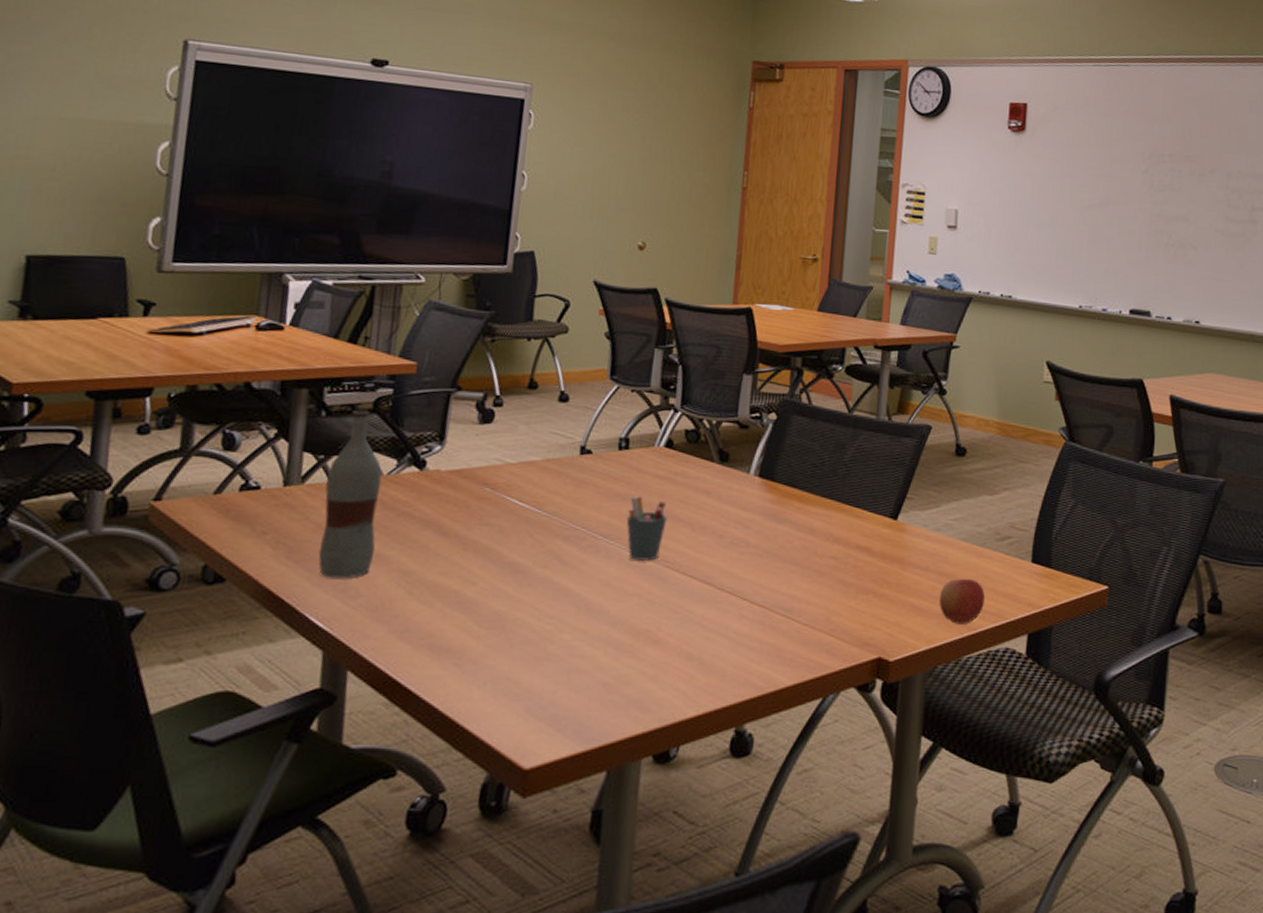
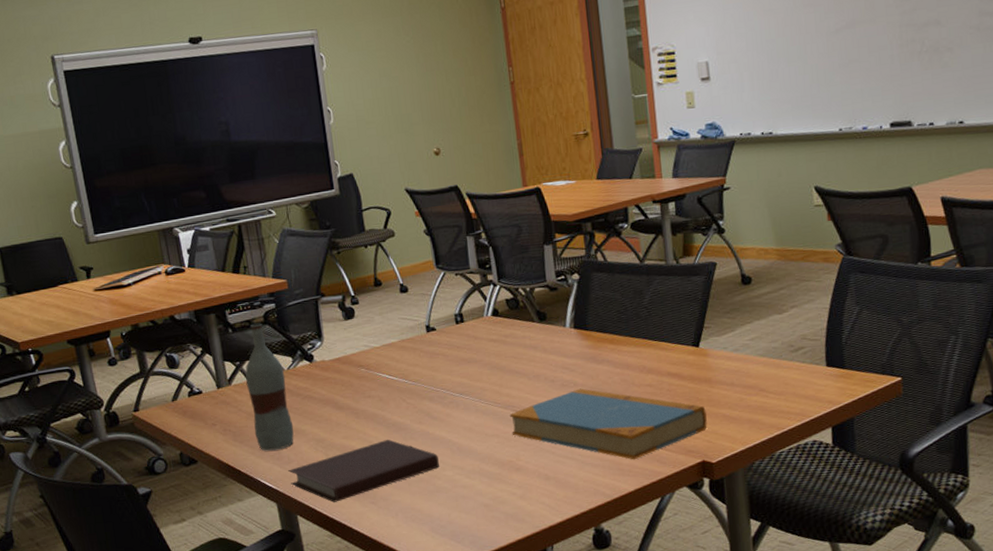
notebook: none [350,582,558,659] -> present [288,439,439,502]
pen holder: present [626,496,667,562] -> none [473,358,507,409]
book: none [657,550,893,647] -> present [510,388,707,460]
apple: present [938,579,986,624] -> none [747,387,789,426]

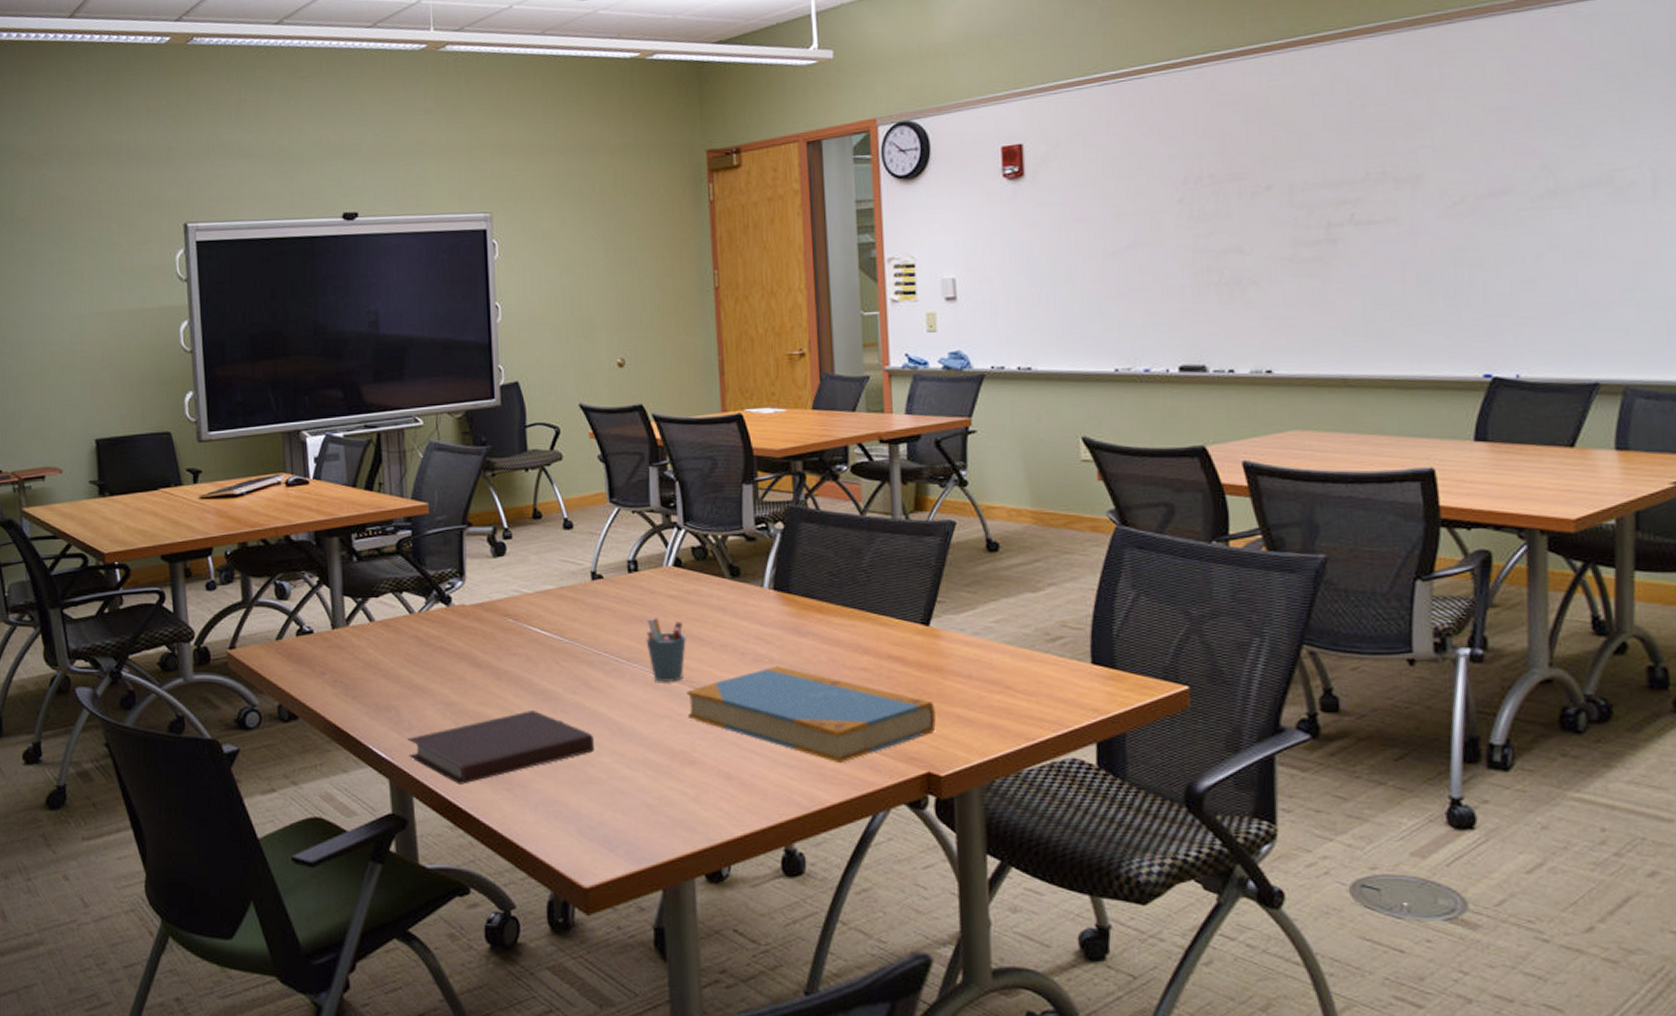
bottle: present [245,323,294,451] -> none [366,552,419,712]
pen holder: none [473,358,507,409] -> present [646,618,686,683]

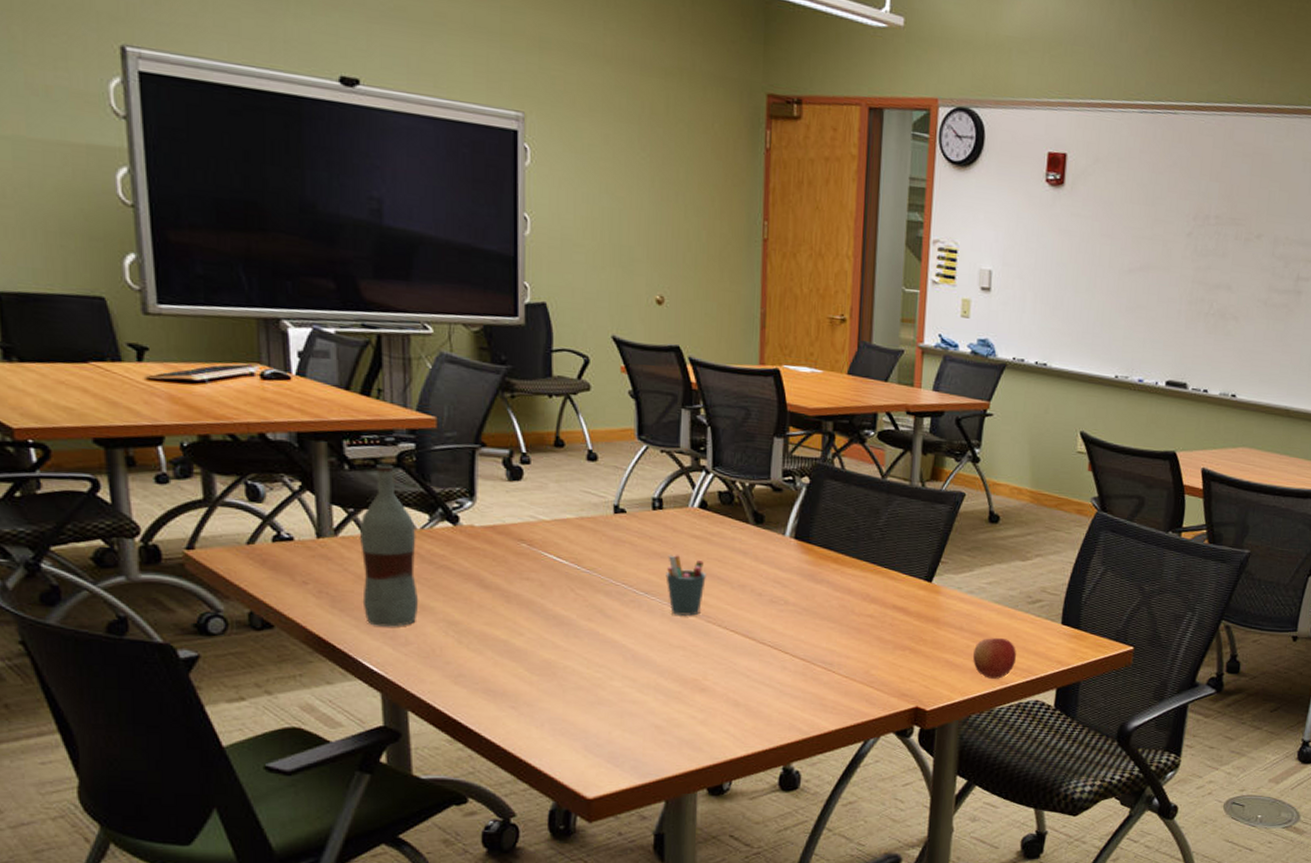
bottle: none [366,552,419,712] -> present [359,463,419,627]
notebook: present [407,709,594,784] -> none [403,633,606,701]
book: present [687,666,936,764] -> none [702,608,928,697]
apple: none [987,686,1042,735] -> present [972,638,1017,679]

